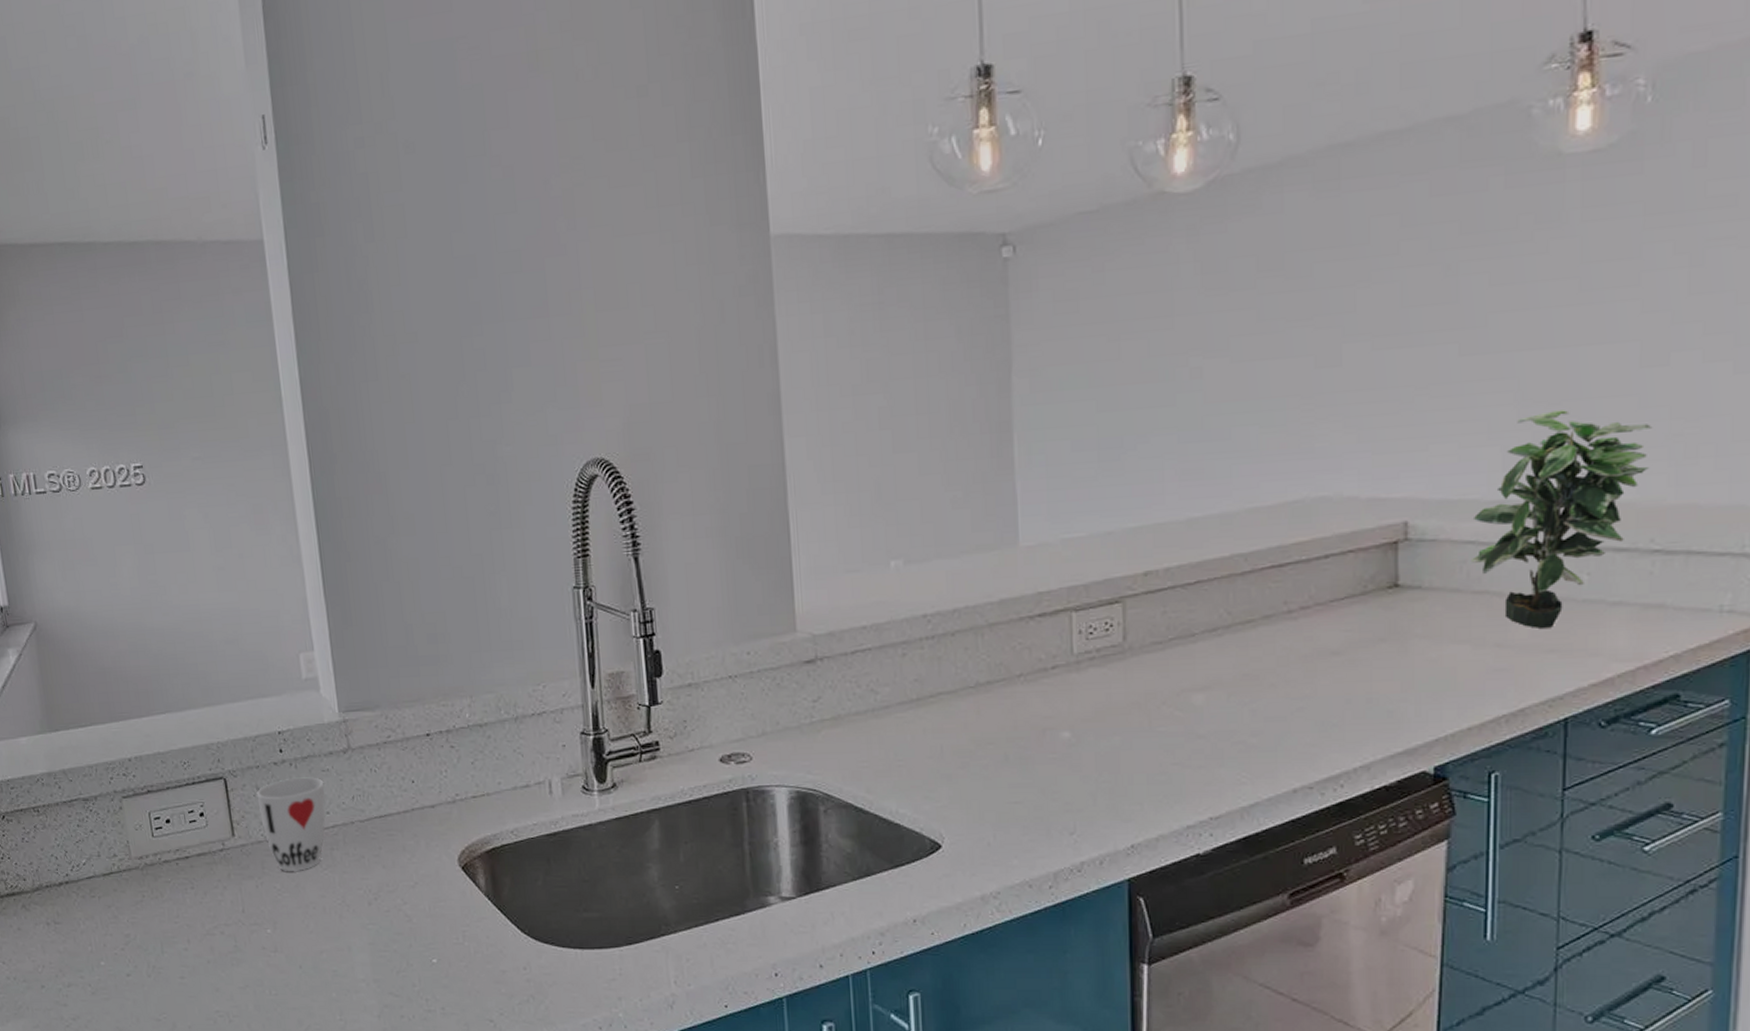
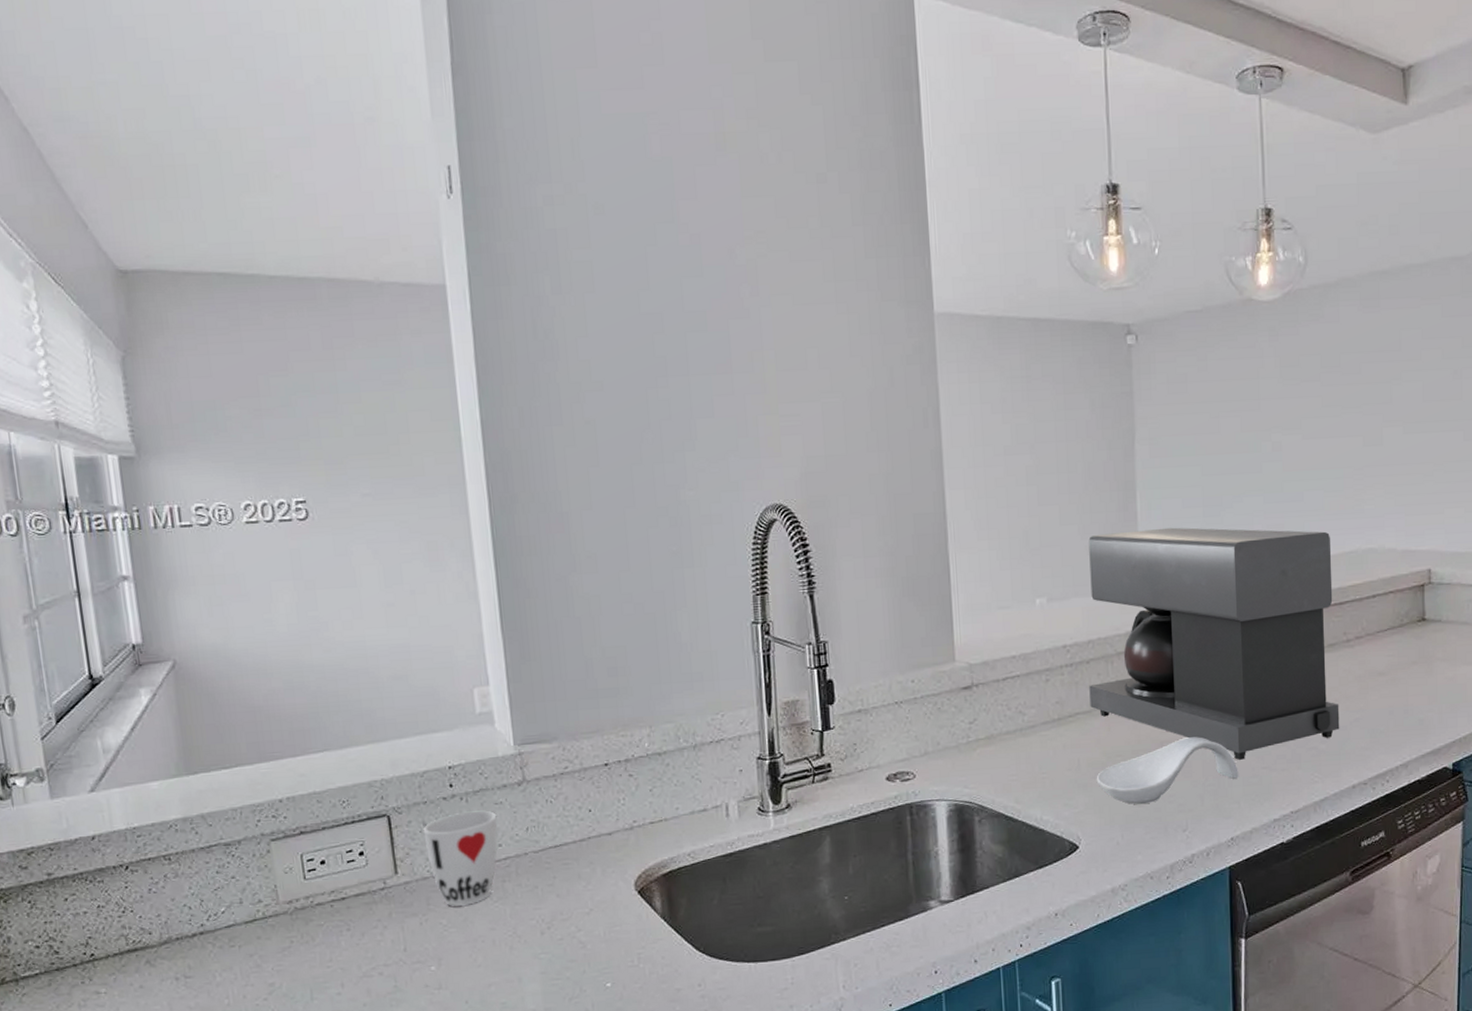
coffee maker: none [954,475,1277,753] -> present [1088,527,1340,760]
spoon rest: none [962,724,1142,801] -> present [1096,737,1239,805]

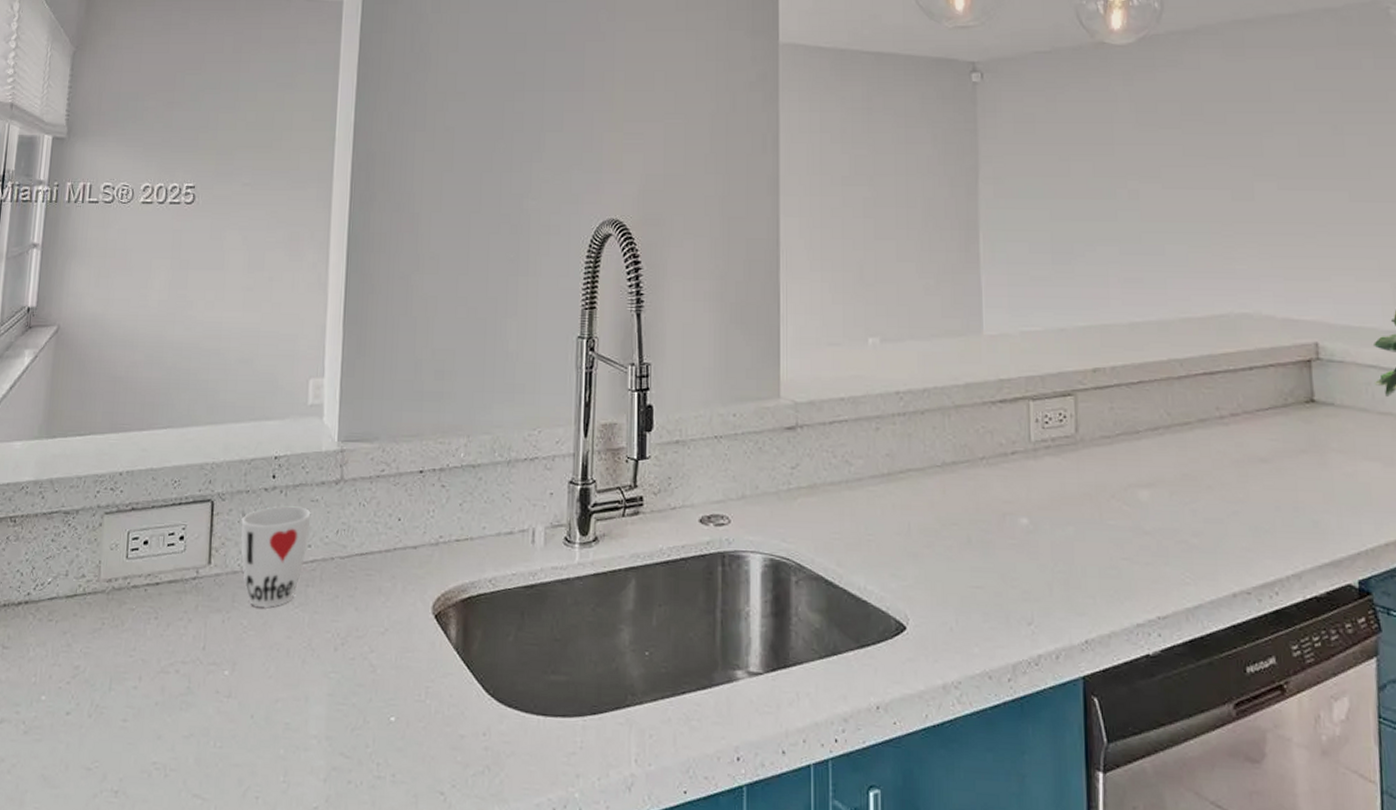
coffee maker: present [1088,527,1340,760] -> none [923,272,1215,546]
spoon rest: present [1096,737,1239,805] -> none [928,511,1094,586]

